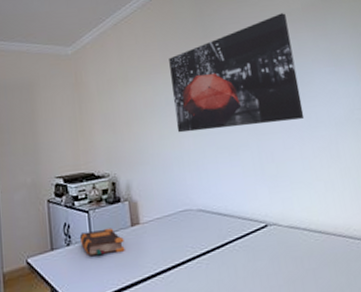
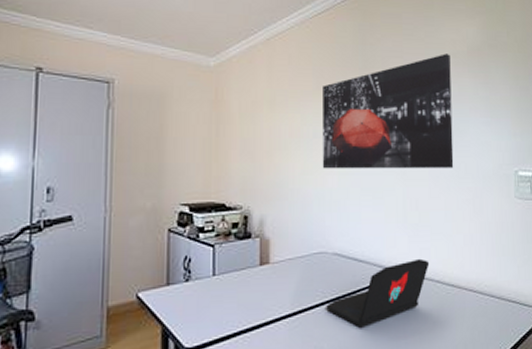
bible: present [79,228,125,257] -> none [200,265,250,295]
laptop: none [197,208,294,279] -> present [326,258,430,328]

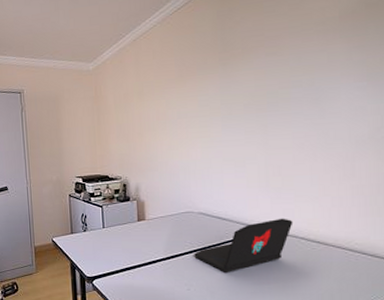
wall art: present [322,54,454,169] -> none [184,23,321,144]

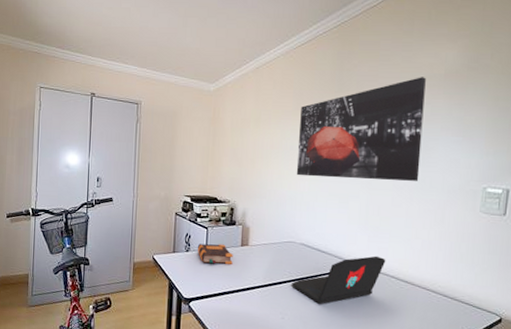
bible: none [94,221,131,241] -> present [197,243,233,264]
wall art: none [184,23,321,144] -> present [296,77,426,181]

